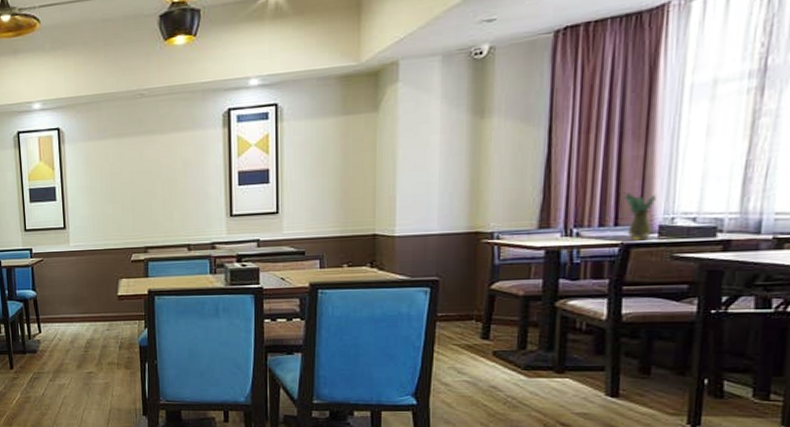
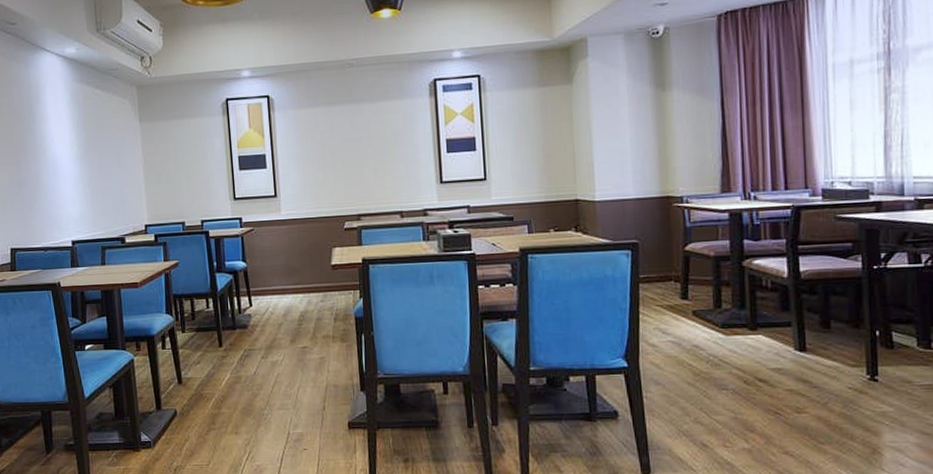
vase: present [623,192,656,241] -> none [789,159,817,203]

